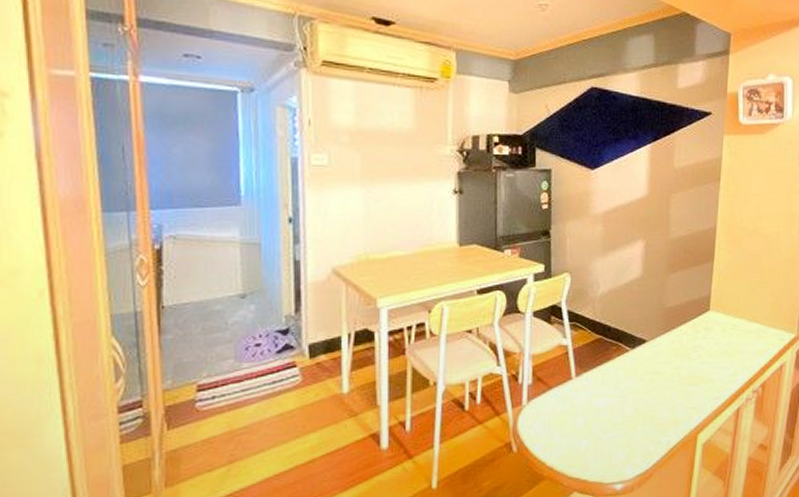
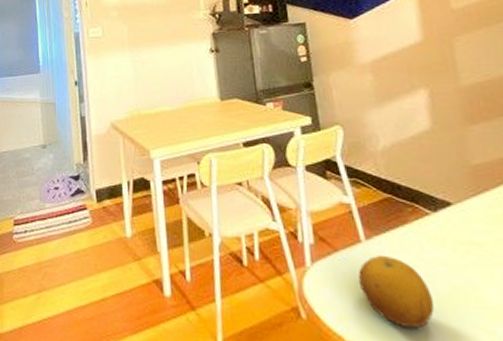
fruit: none [565,388,621,448] -> present [358,254,435,329]

